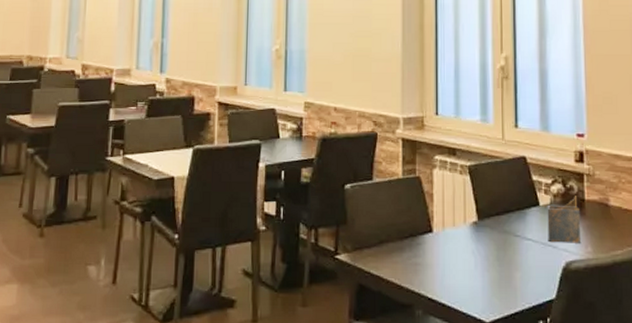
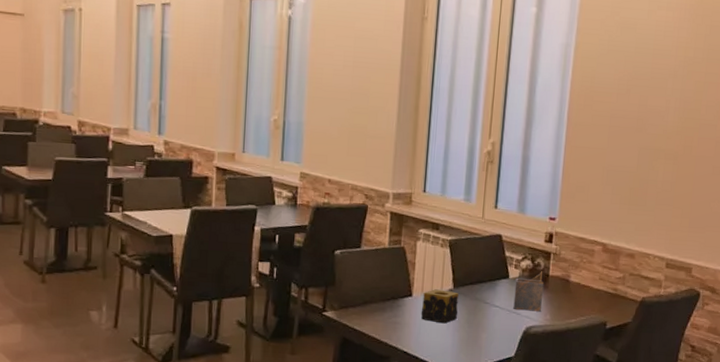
candle: none [444,223,486,263] -> present [421,289,459,324]

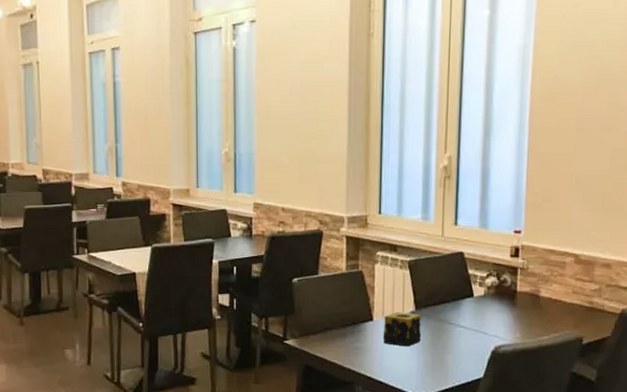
napkin holder: present [513,271,544,312] -> none [479,288,512,330]

